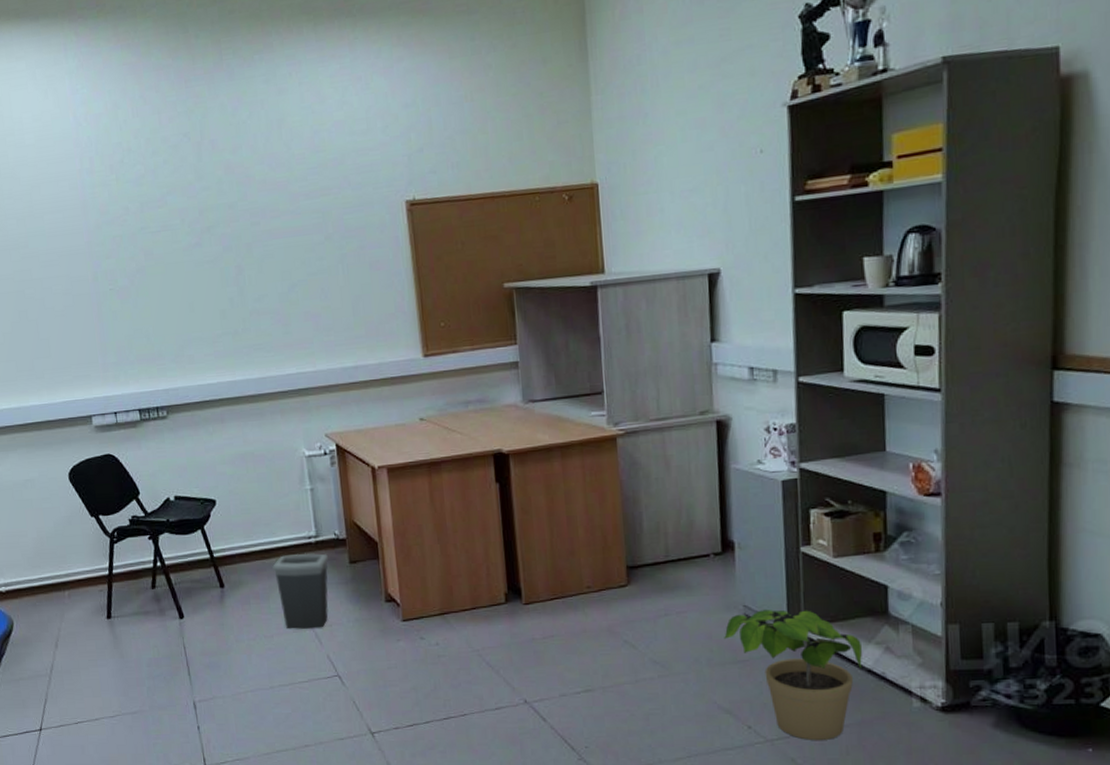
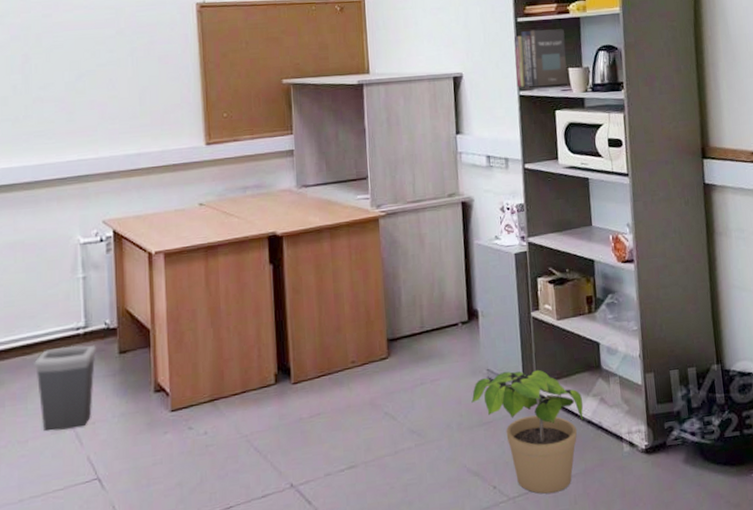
books: none [789,207,862,284] -> present [514,29,568,88]

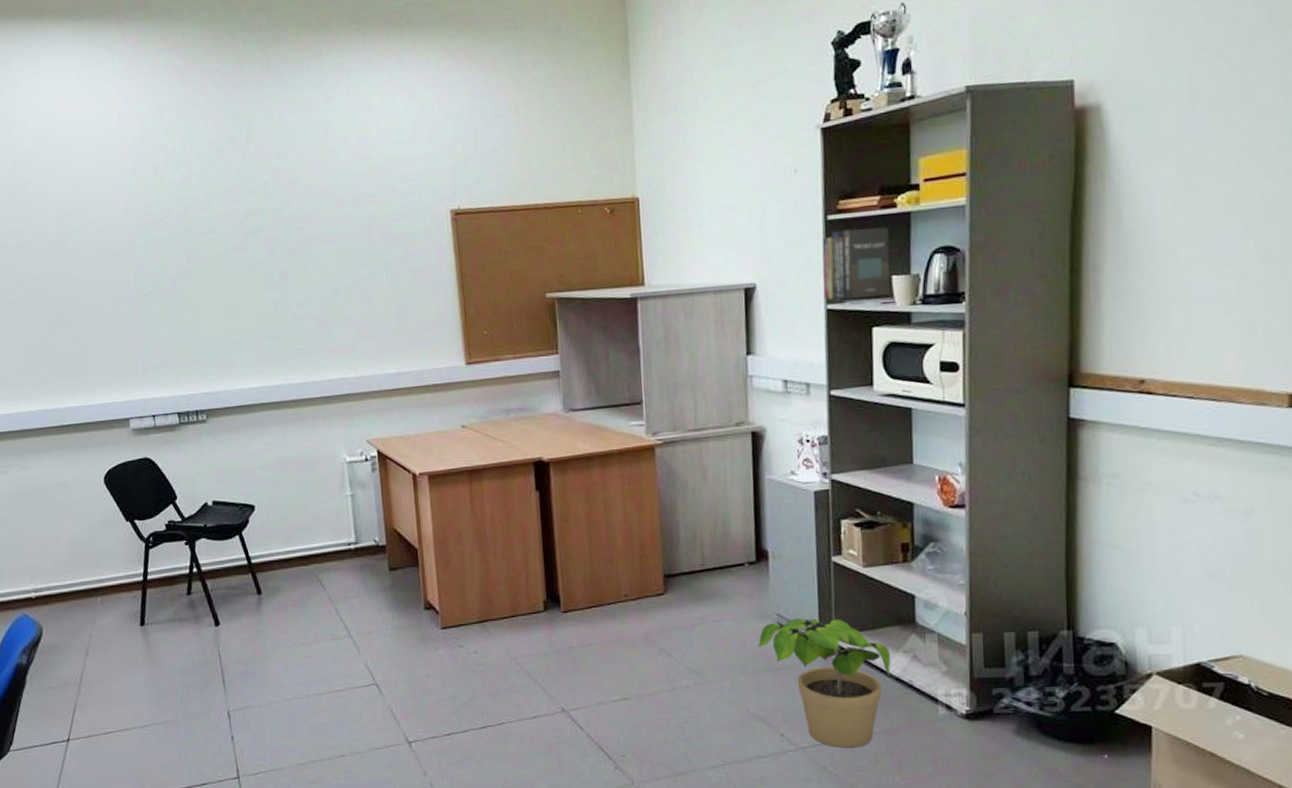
trash bin: present [34,344,97,432] -> none [311,559,369,637]

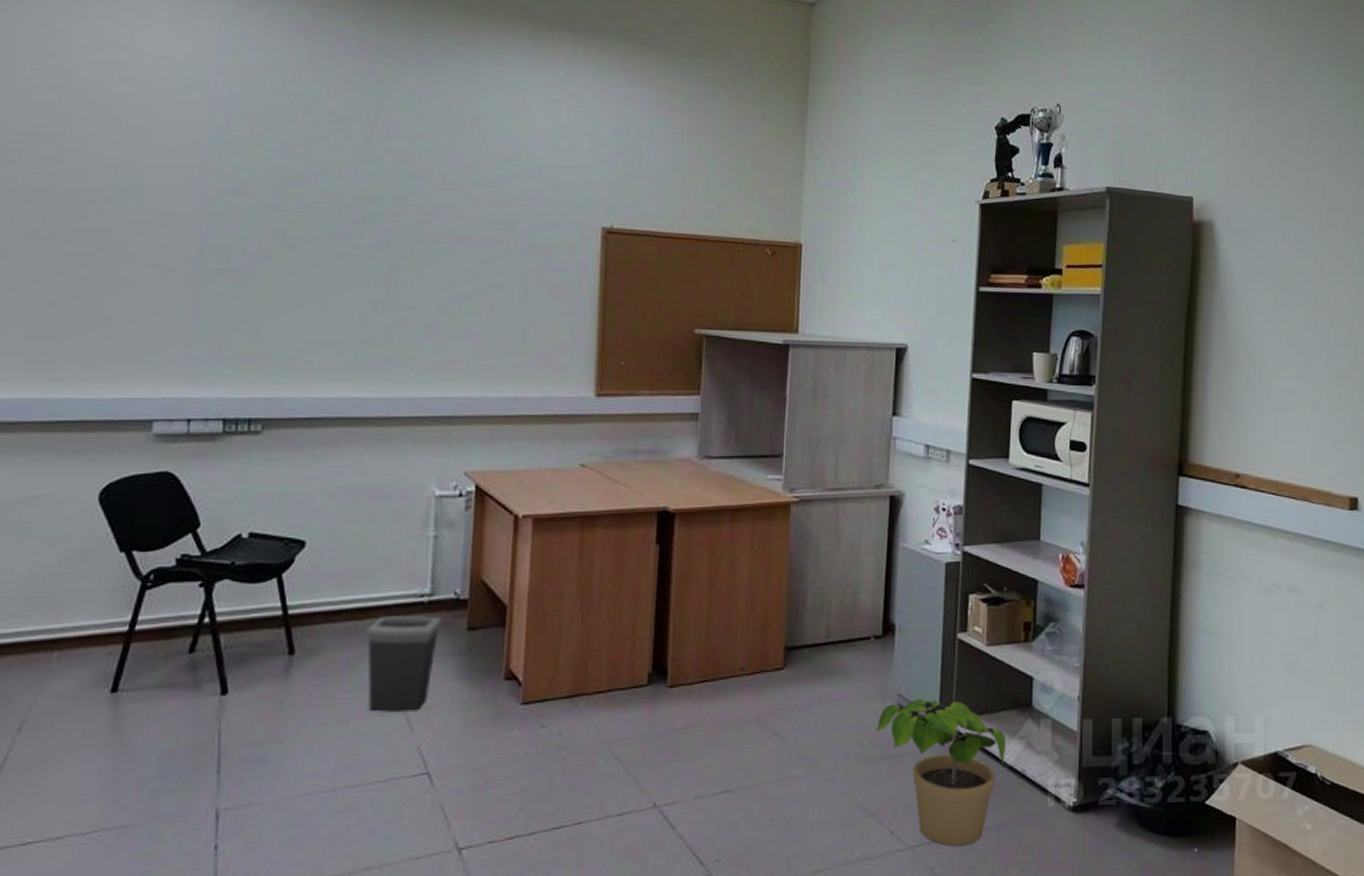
trash bin: none [311,559,369,637] -> present [365,614,443,712]
books: present [822,227,890,300] -> none [970,302,1033,372]

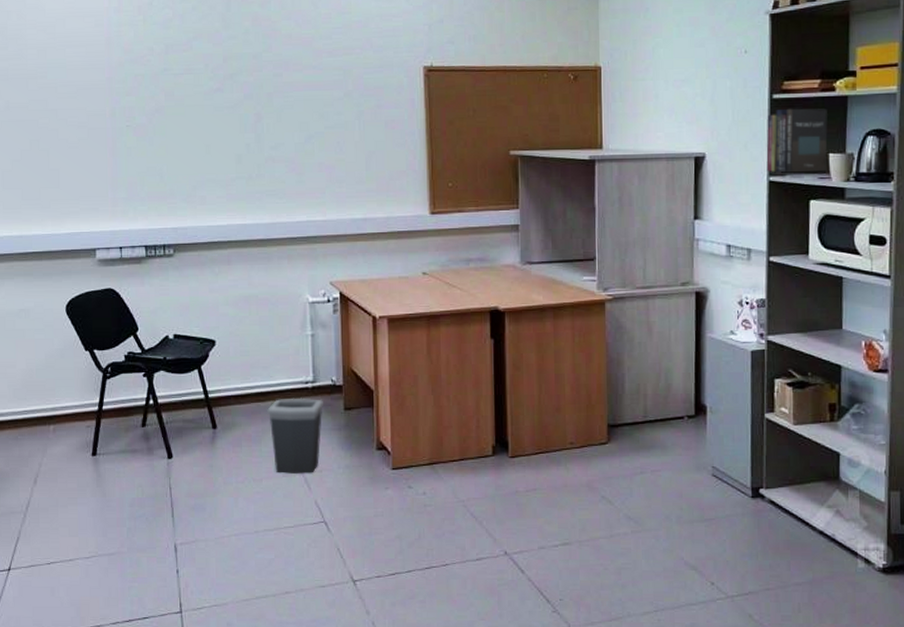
potted plant: present [876,700,1005,846] -> none [693,472,815,597]
books: none [970,302,1033,372] -> present [766,108,828,173]

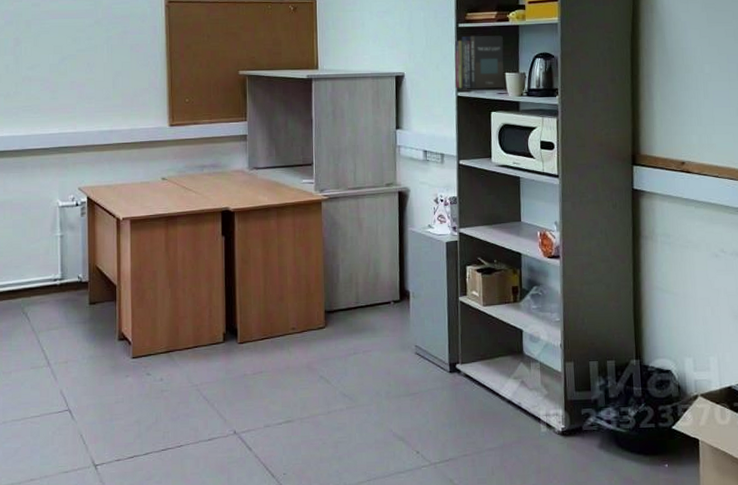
trash bin: present [267,397,324,473] -> none [18,294,71,366]

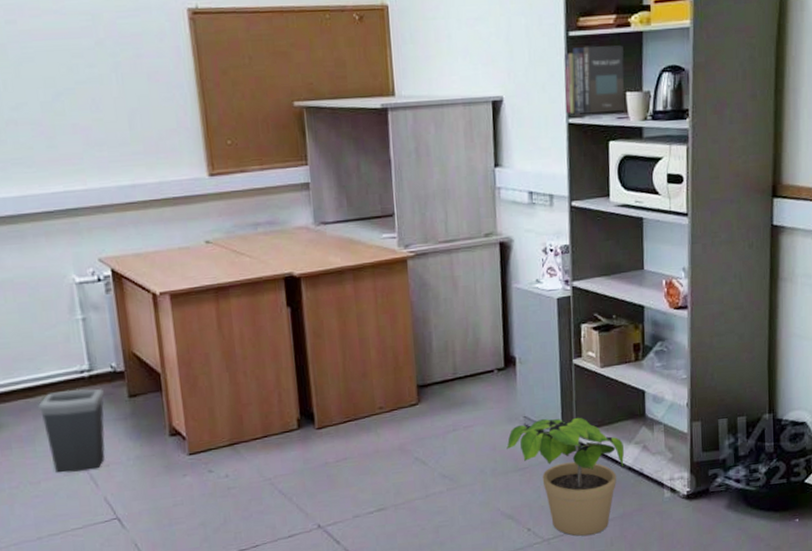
trash bin: none [18,294,71,366] -> present [38,388,105,473]
potted plant: none [400,349,504,463] -> present [506,417,624,536]

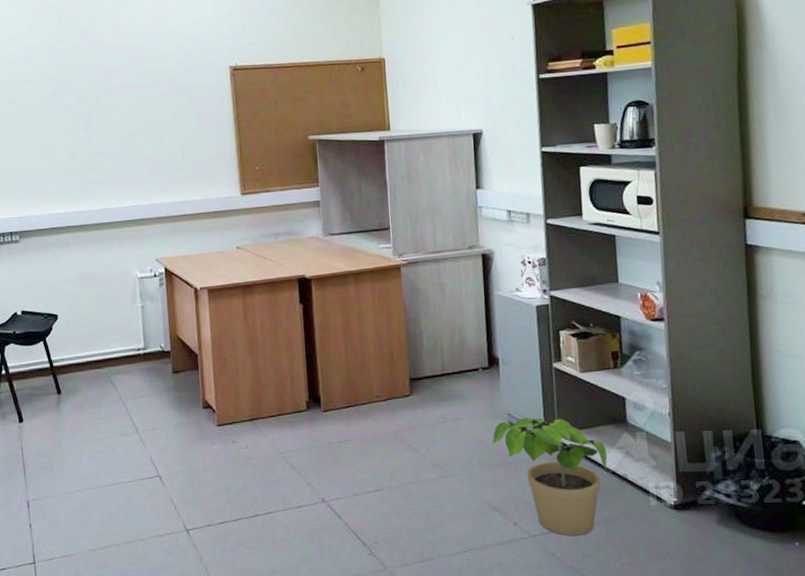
trash bin: present [38,388,105,473] -> none [105,363,155,433]
books: present [564,45,625,114] -> none [536,84,594,144]

